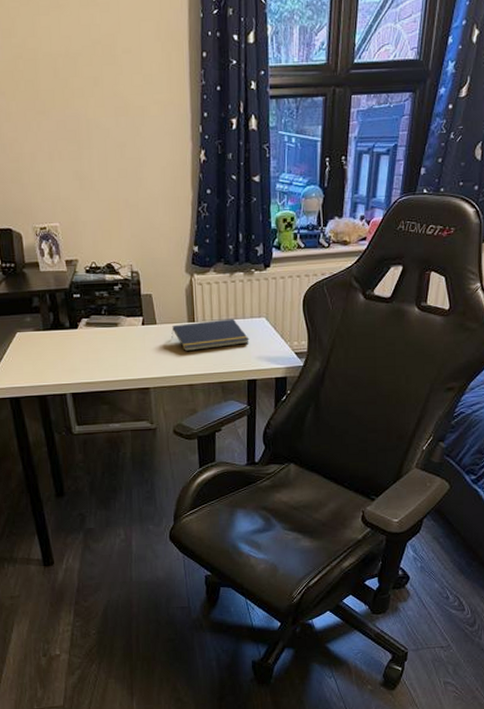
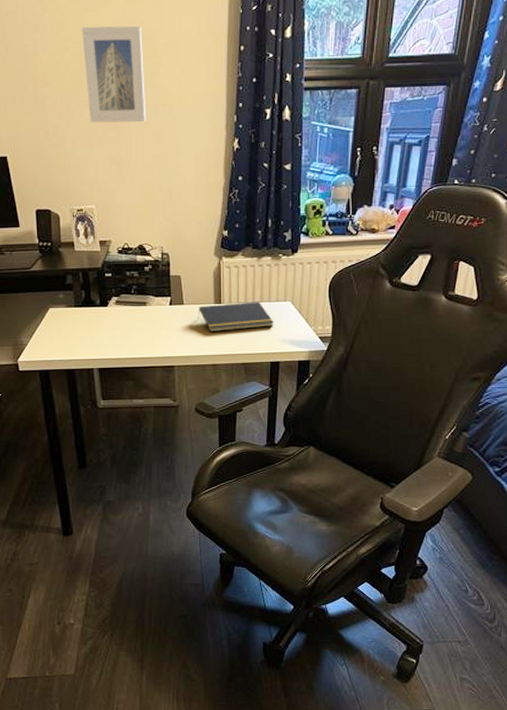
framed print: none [35,31,108,136] -> present [82,25,146,123]

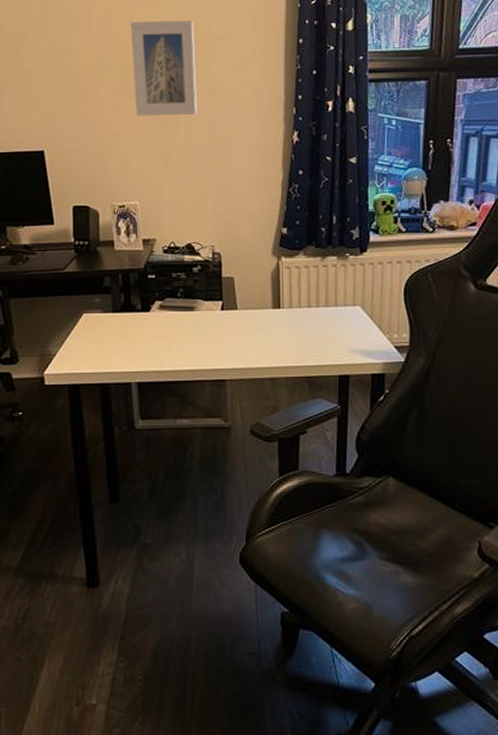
notepad: present [198,301,274,333] -> none [253,306,342,341]

